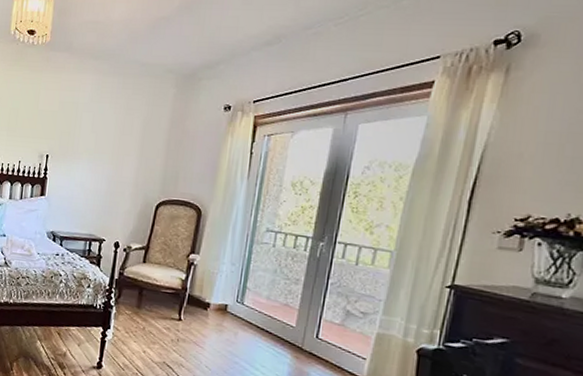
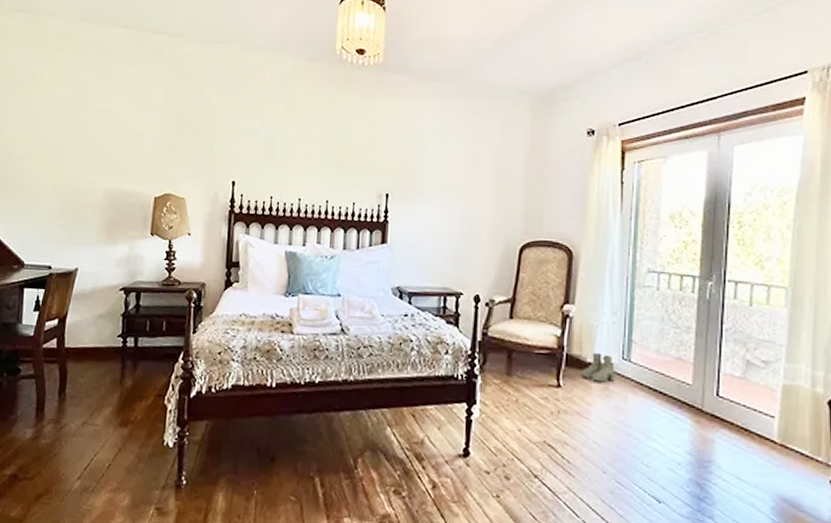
boots: none [199,294,230,320] -> present [580,352,615,382]

